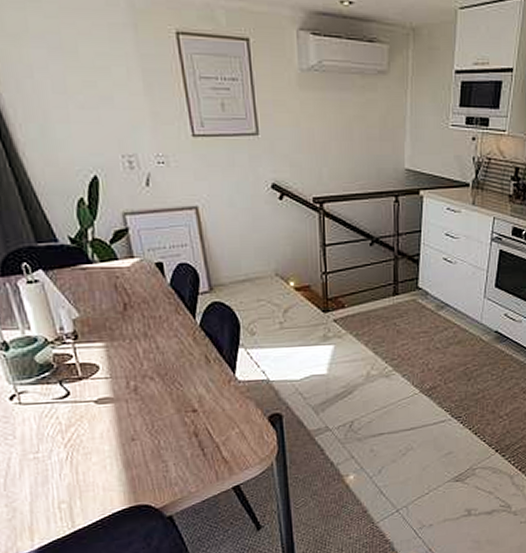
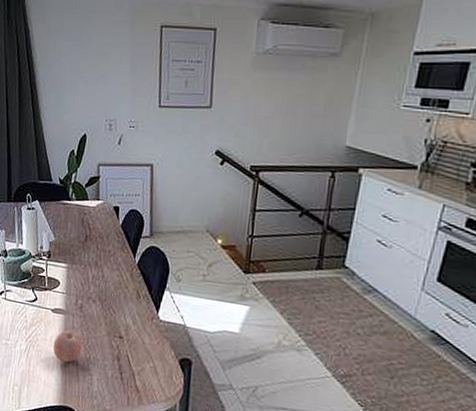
fruit: none [105,418,147,458] -> present [53,330,83,363]

